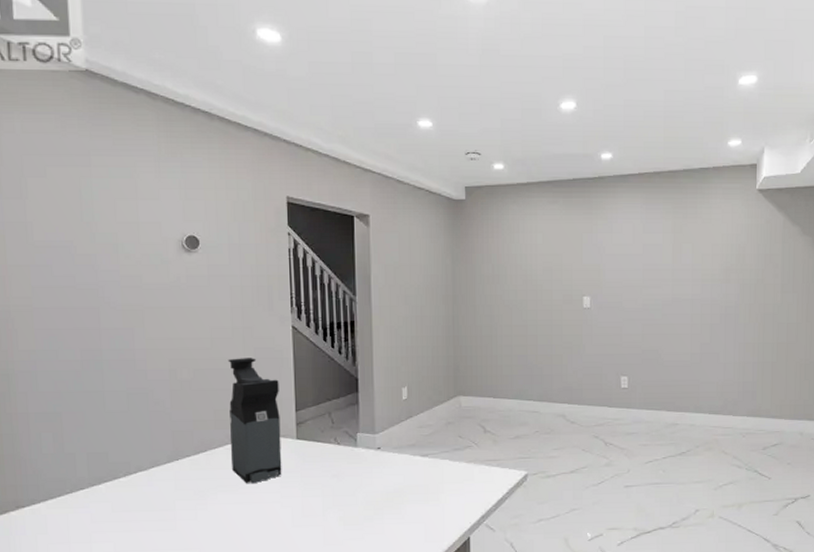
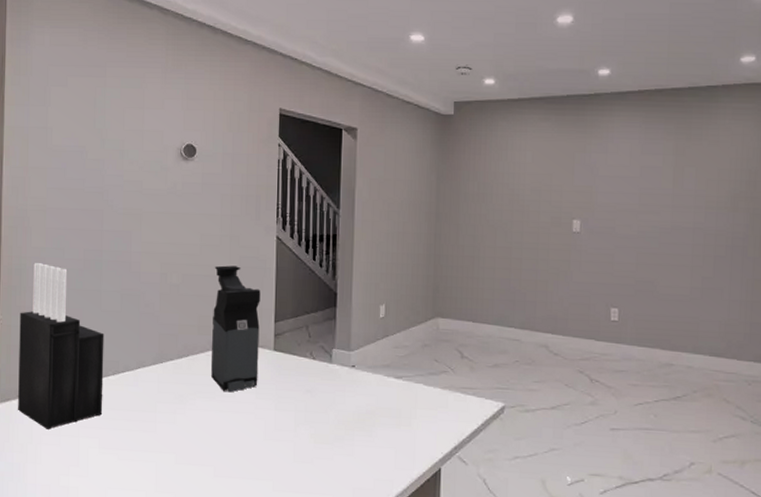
knife block: none [11,367,116,538] -> present [18,263,104,430]

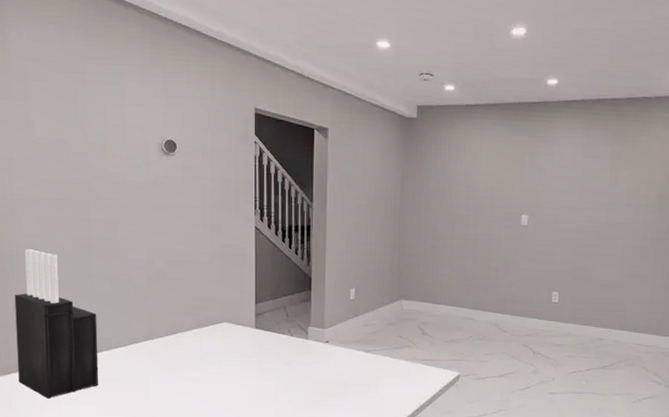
coffee maker: present [211,265,261,393] -> none [198,252,242,365]

